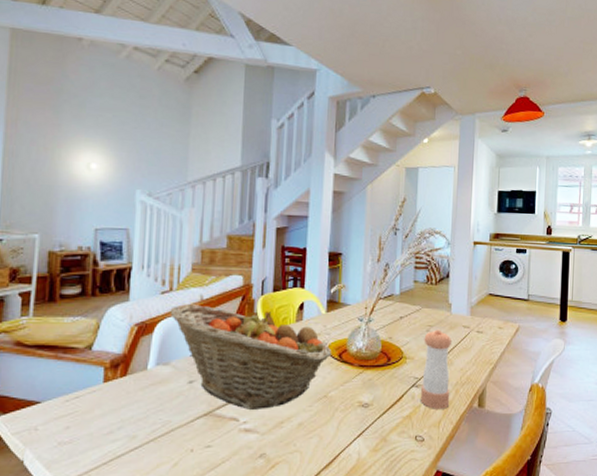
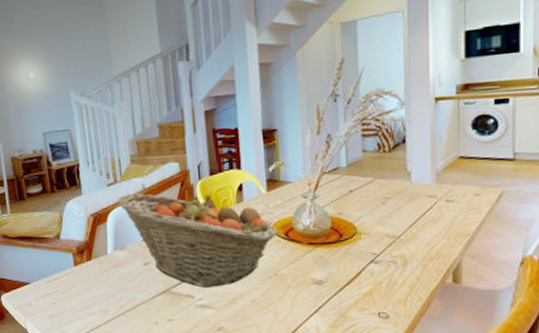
pepper shaker: present [421,329,451,409] -> none [380,201,417,286]

